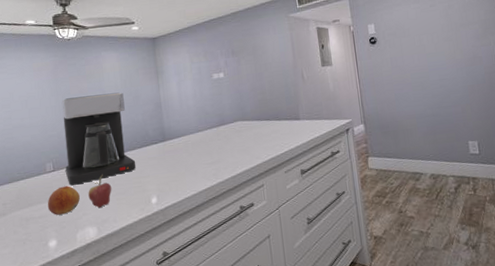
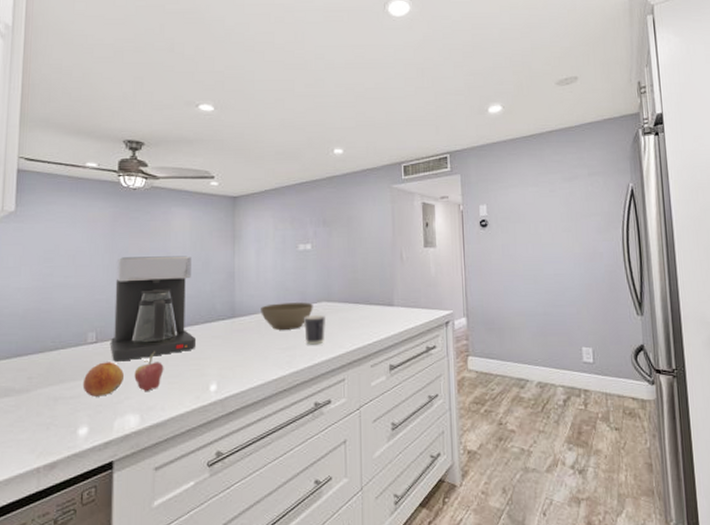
bowl: none [186,123,231,149] -> present [261,302,313,330]
mug: none [224,132,243,159] -> present [304,315,325,345]

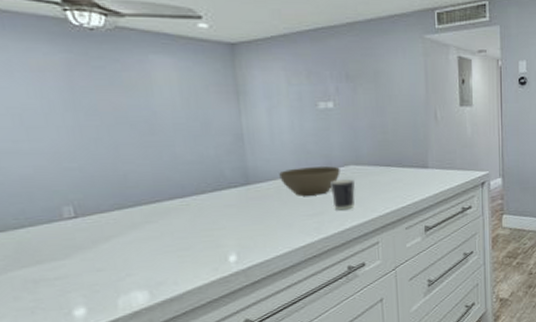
fruit: present [82,362,125,397] -> none [67,238,122,276]
coffee maker: present [111,256,195,362] -> none [83,115,205,237]
fruit: present [134,351,164,391] -> none [133,224,171,266]

